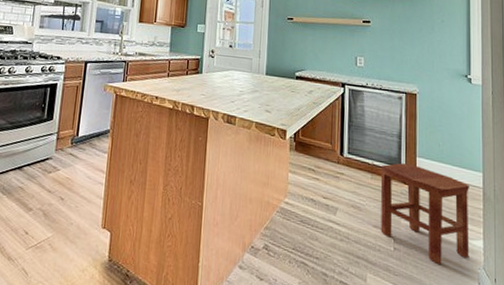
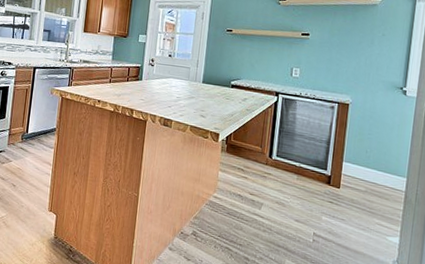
stool: present [380,163,469,265] -> none [302,166,392,257]

